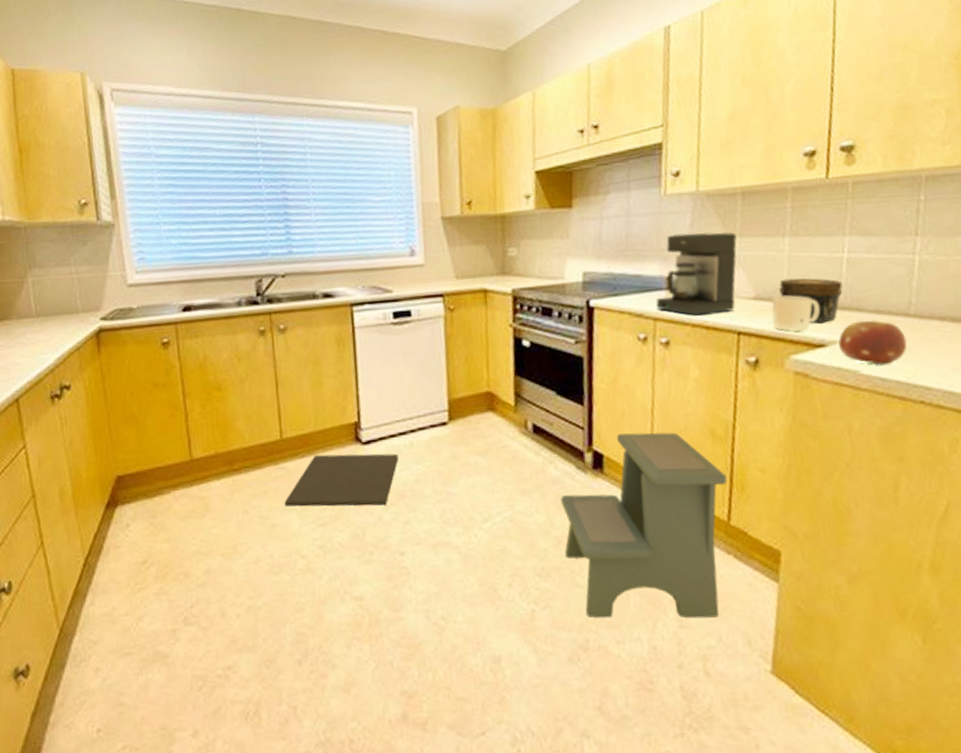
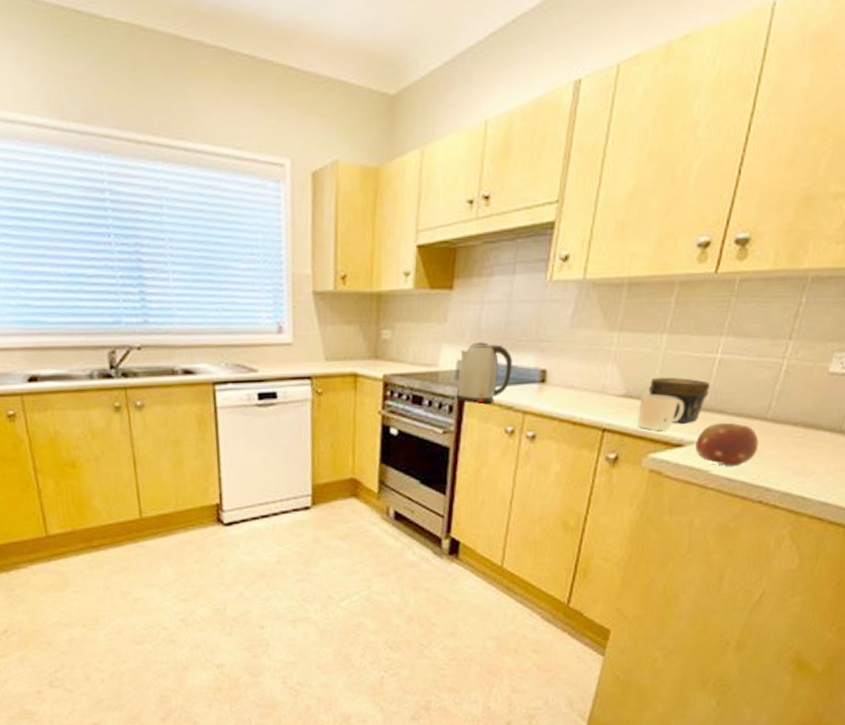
doormat: present [284,453,398,507] -> none [145,534,260,584]
step stool: present [560,432,728,618] -> none [415,522,573,685]
kettle: none [584,254,638,313] -> present [456,342,513,404]
coffee maker: present [656,232,737,315] -> none [527,324,616,409]

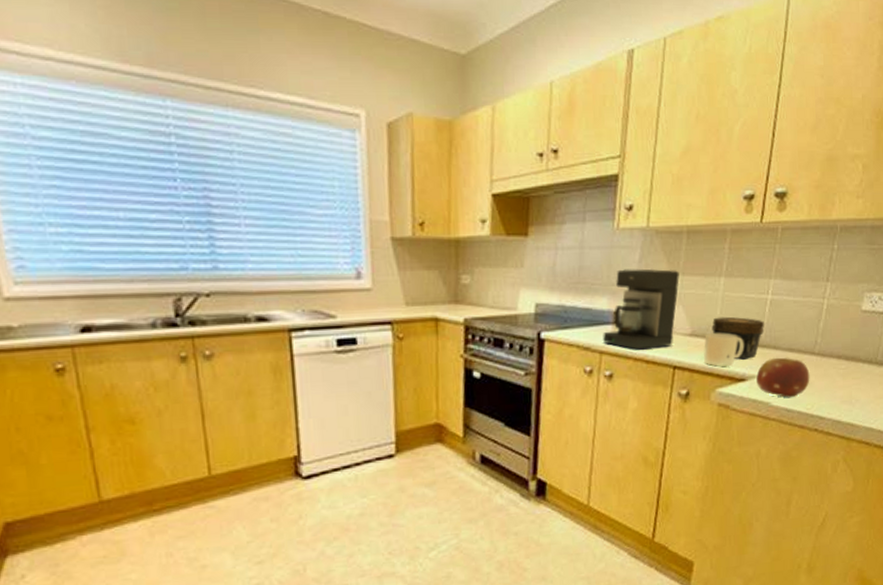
kettle: present [456,342,513,404] -> none [535,286,588,345]
coffee maker: none [527,324,616,409] -> present [603,268,679,349]

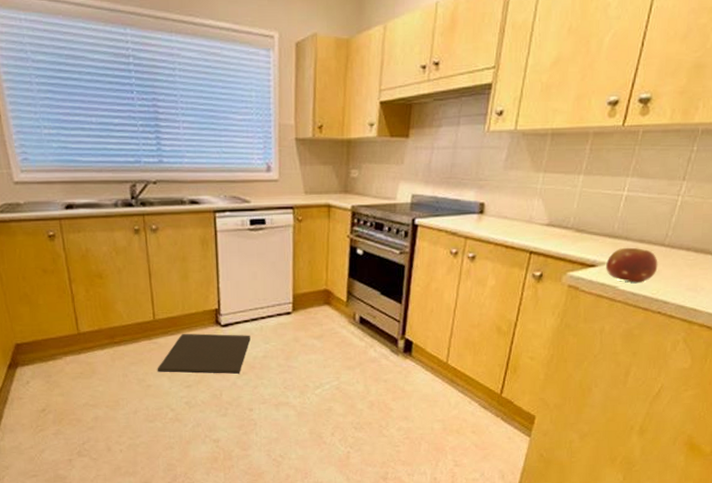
doormat: none [215,487,342,547] -> present [157,333,250,374]
coffee maker: present [603,268,679,349] -> none [469,166,541,235]
mug: present [704,333,744,367] -> none [558,224,597,254]
jar: present [711,316,764,360] -> none [568,210,618,248]

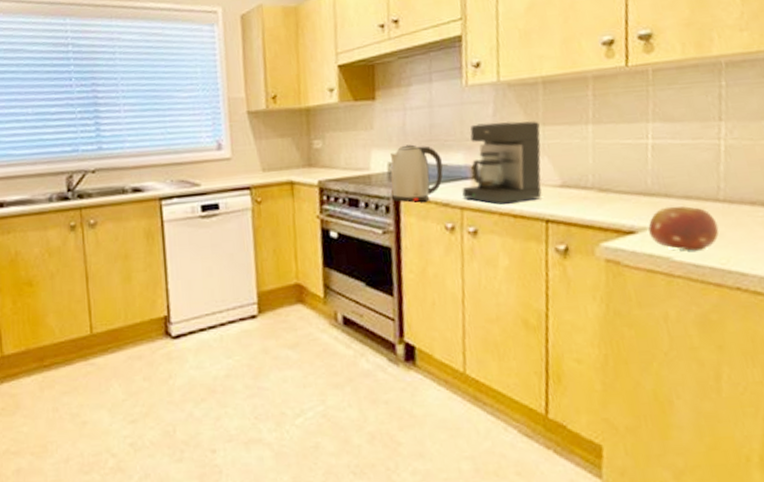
doormat: present [157,333,250,374] -> none [94,347,208,403]
kettle: none [410,180,457,230] -> present [390,144,444,203]
coffee maker: none [469,166,541,235] -> present [462,121,542,203]

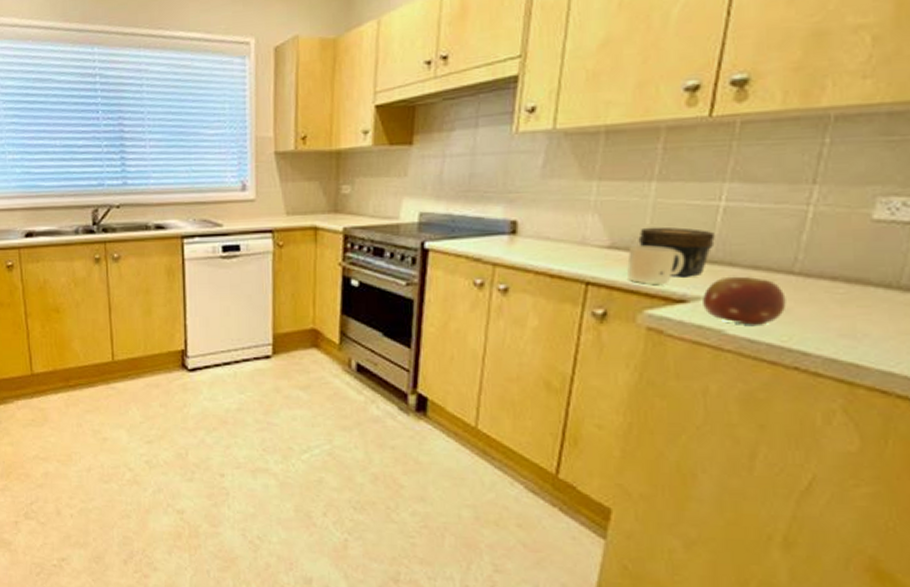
kettle: present [390,144,444,203] -> none [419,194,480,256]
coffee maker: present [462,121,542,203] -> none [497,173,595,261]
mug: none [578,182,628,219] -> present [627,245,685,286]
jar: none [584,164,650,210] -> present [638,226,715,277]

